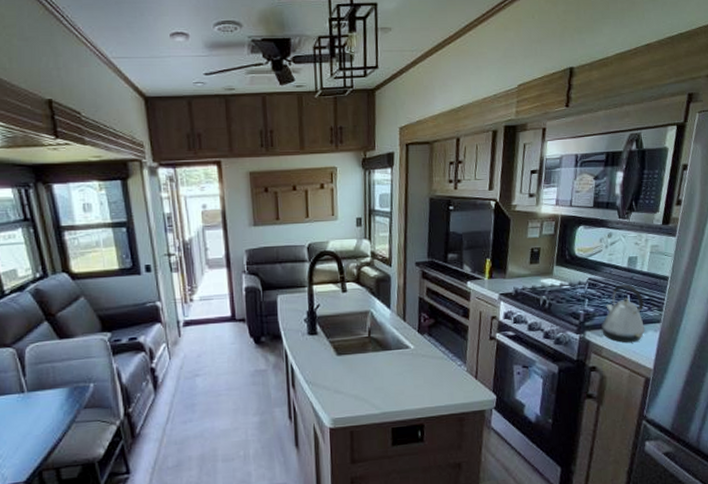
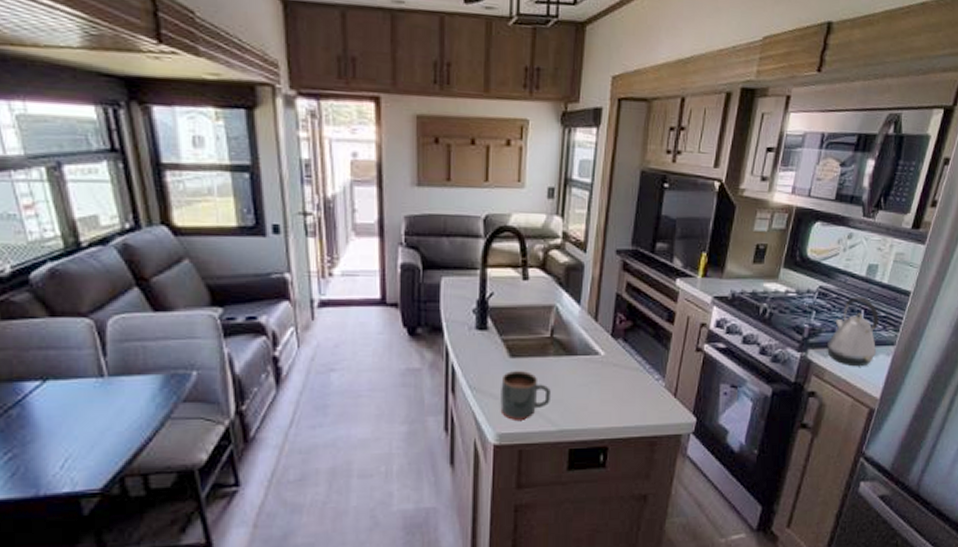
mug: none [331,366,373,407] -> present [500,371,551,420]

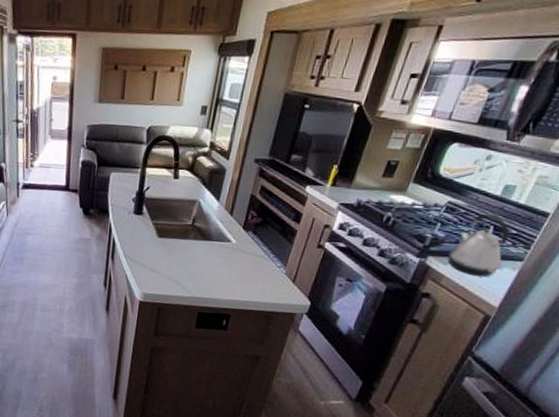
mug: present [500,371,551,420] -> none [147,248,188,286]

